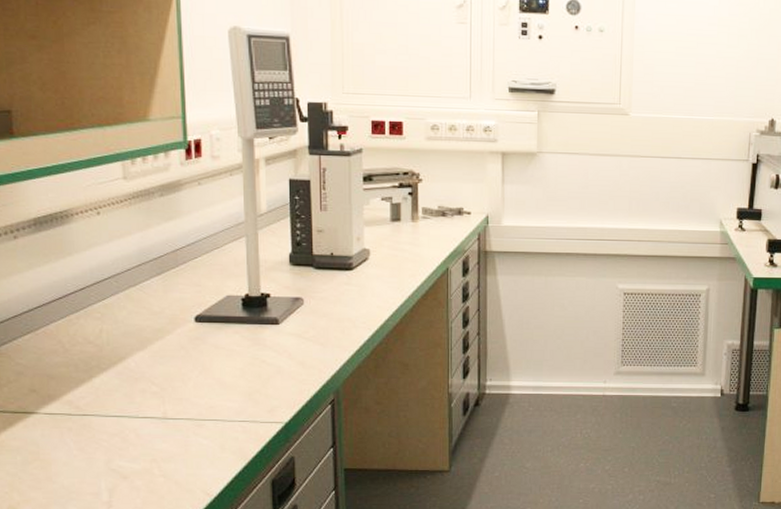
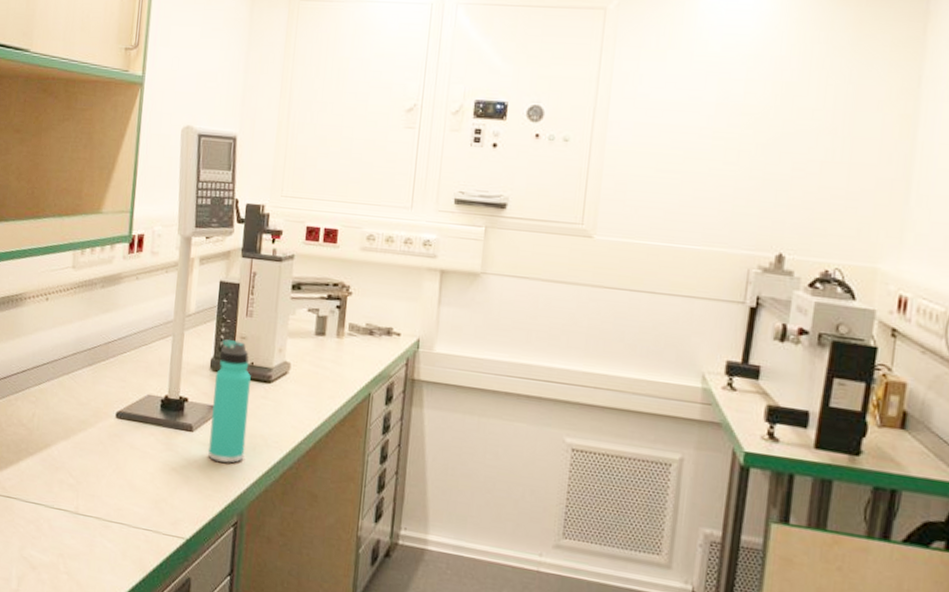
thermos bottle: none [295,233,334,348] -> present [207,338,251,463]

